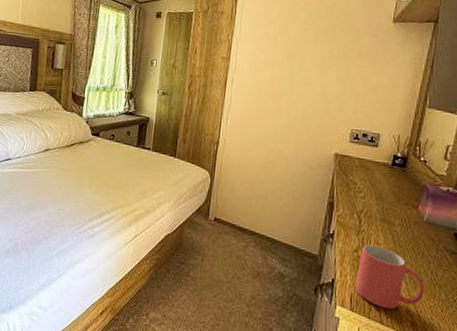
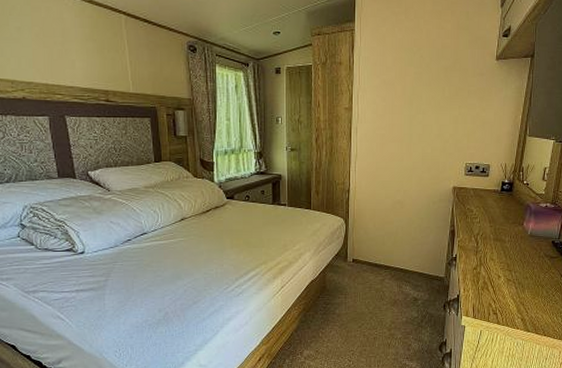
mug: present [355,244,425,310] -> none [477,261,531,312]

